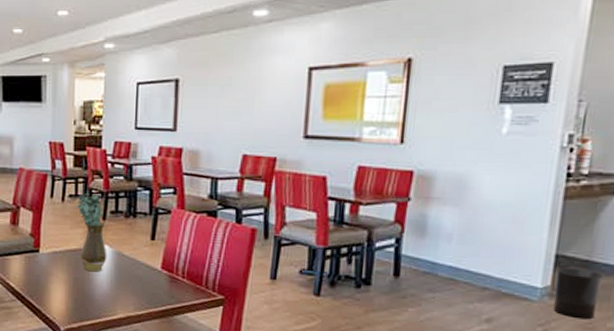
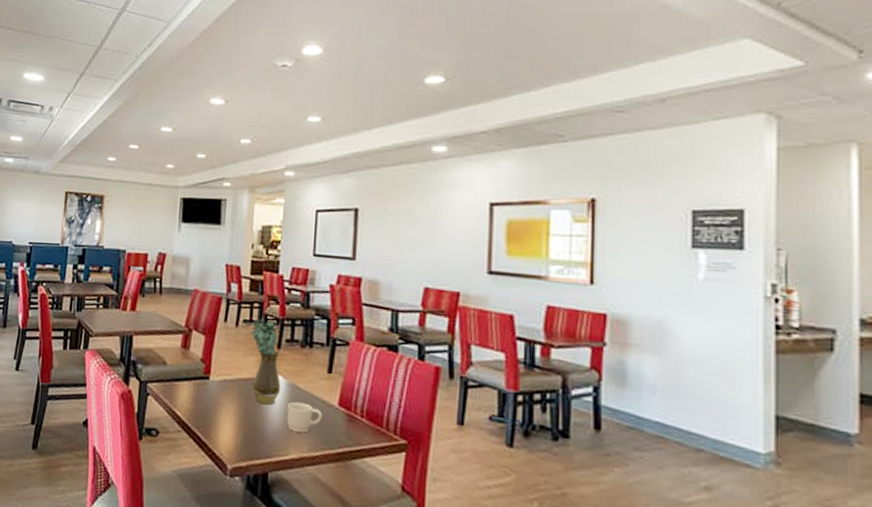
mug: none [113,267,147,295] -> present [286,401,323,433]
waste bin: present [553,267,606,320] -> none [776,430,837,495]

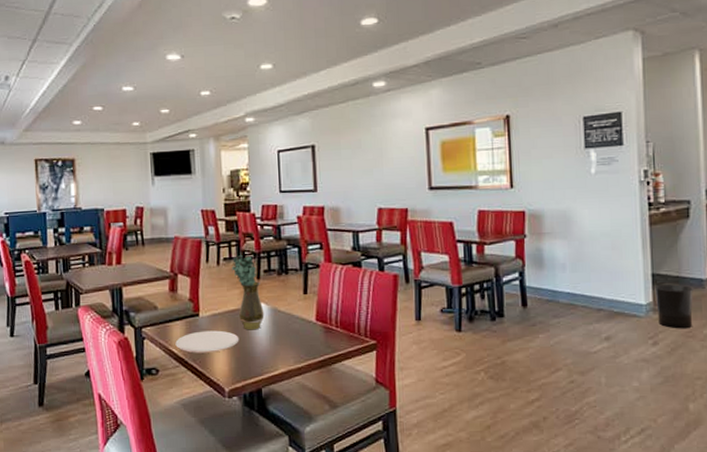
plate: none [180,396,250,423] -> present [175,330,239,353]
mug: present [286,401,323,433] -> none [271,323,303,349]
waste bin: none [776,430,837,495] -> present [653,284,695,329]

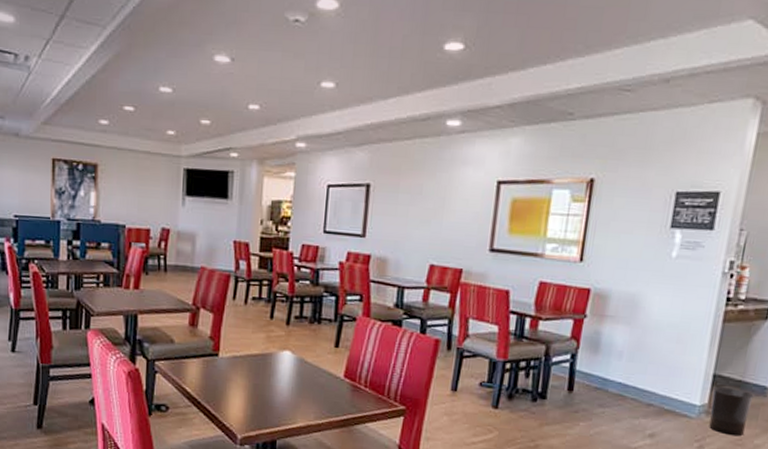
plate: present [175,330,239,353] -> none [189,372,259,397]
vase: present [232,253,264,330] -> none [260,293,290,379]

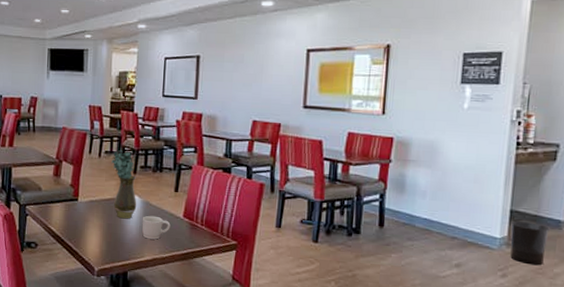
vase: none [260,293,290,379] -> present [111,148,137,219]
mug: none [294,374,329,403] -> present [142,215,171,240]

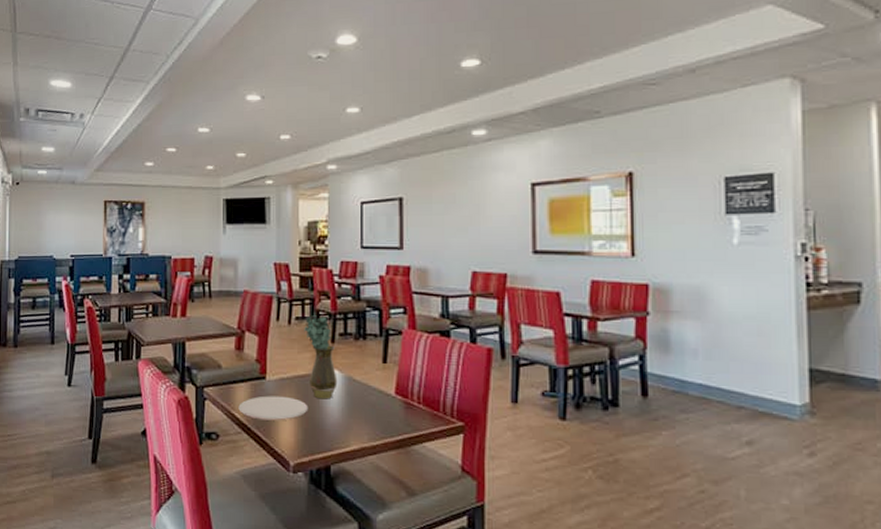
plate: none [54,214,112,235] -> present [238,395,308,421]
mug: present [142,215,171,240] -> none [345,393,380,424]
waste bin: present [509,220,551,266] -> none [810,382,866,440]

